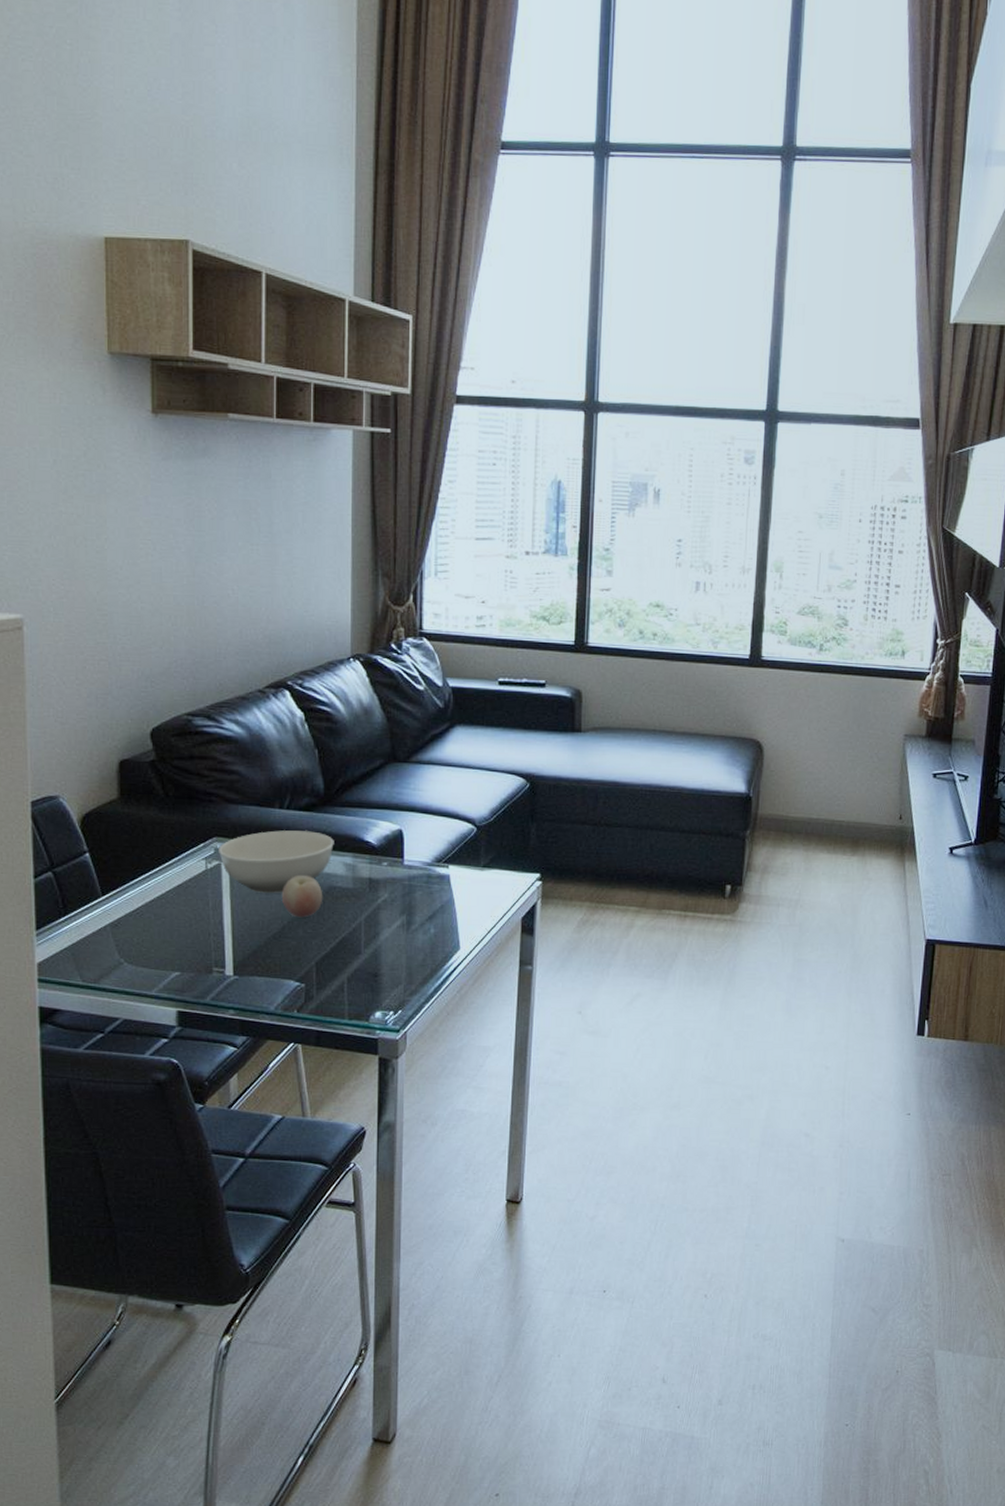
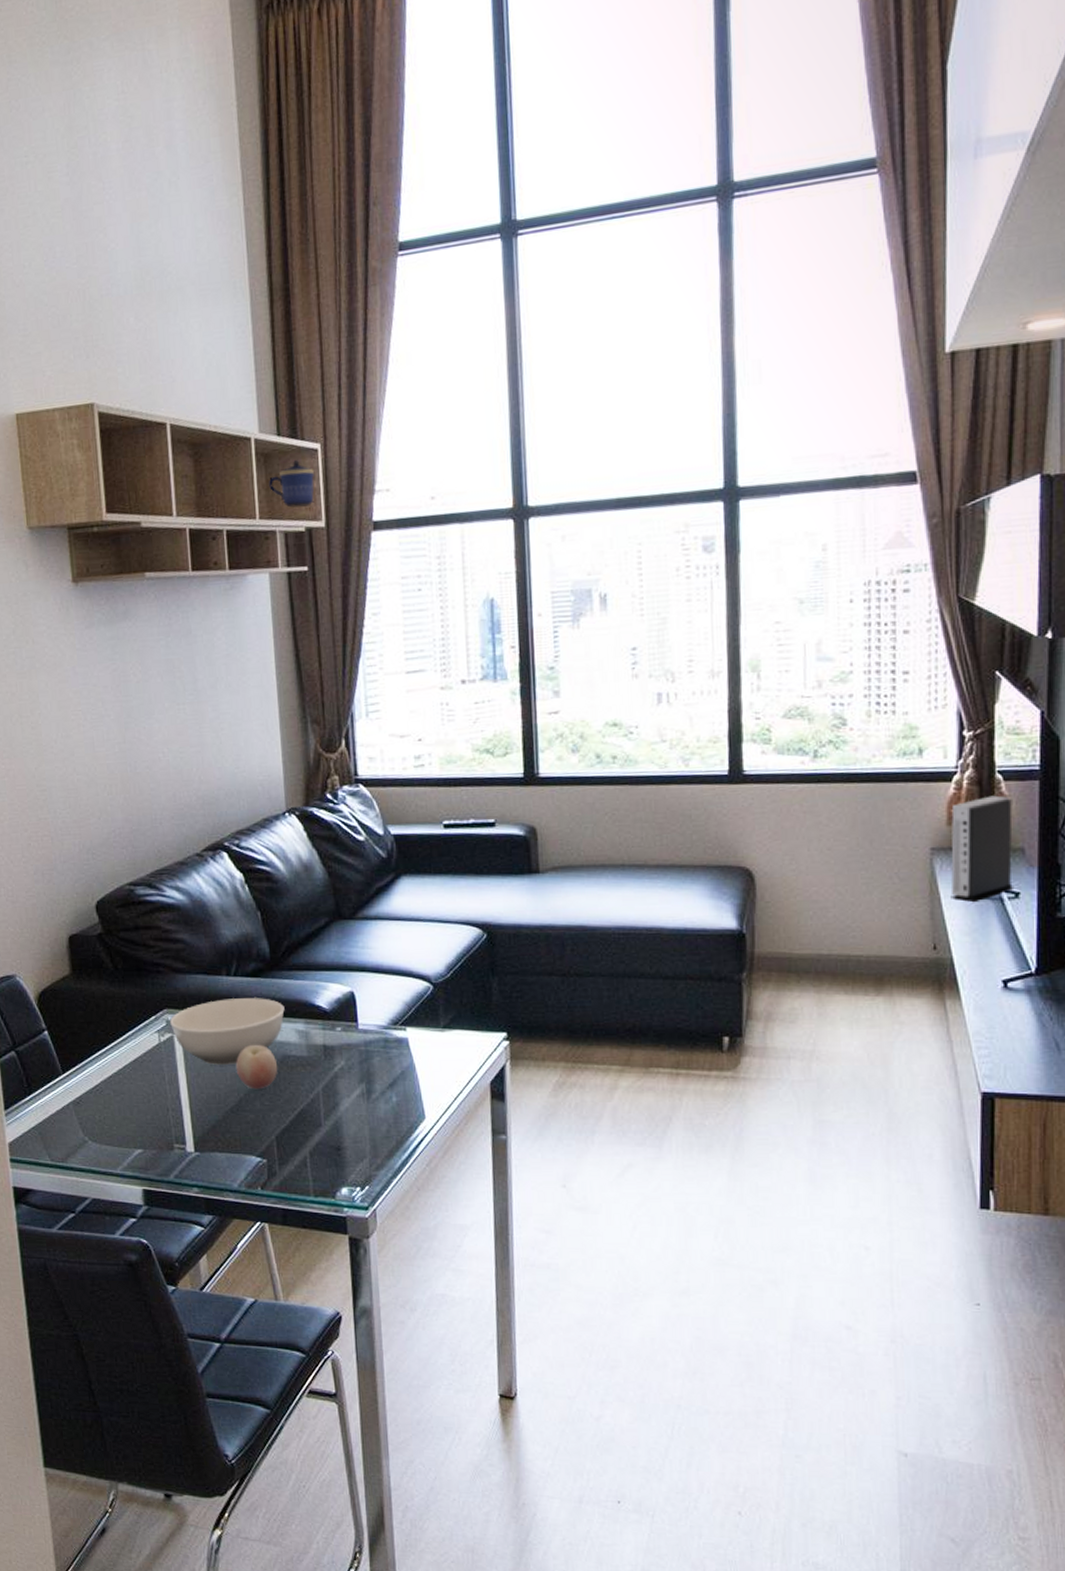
decorative jar: none [360,327,404,372] -> present [269,460,314,508]
video game console: none [916,695,969,781] -> present [950,795,1015,902]

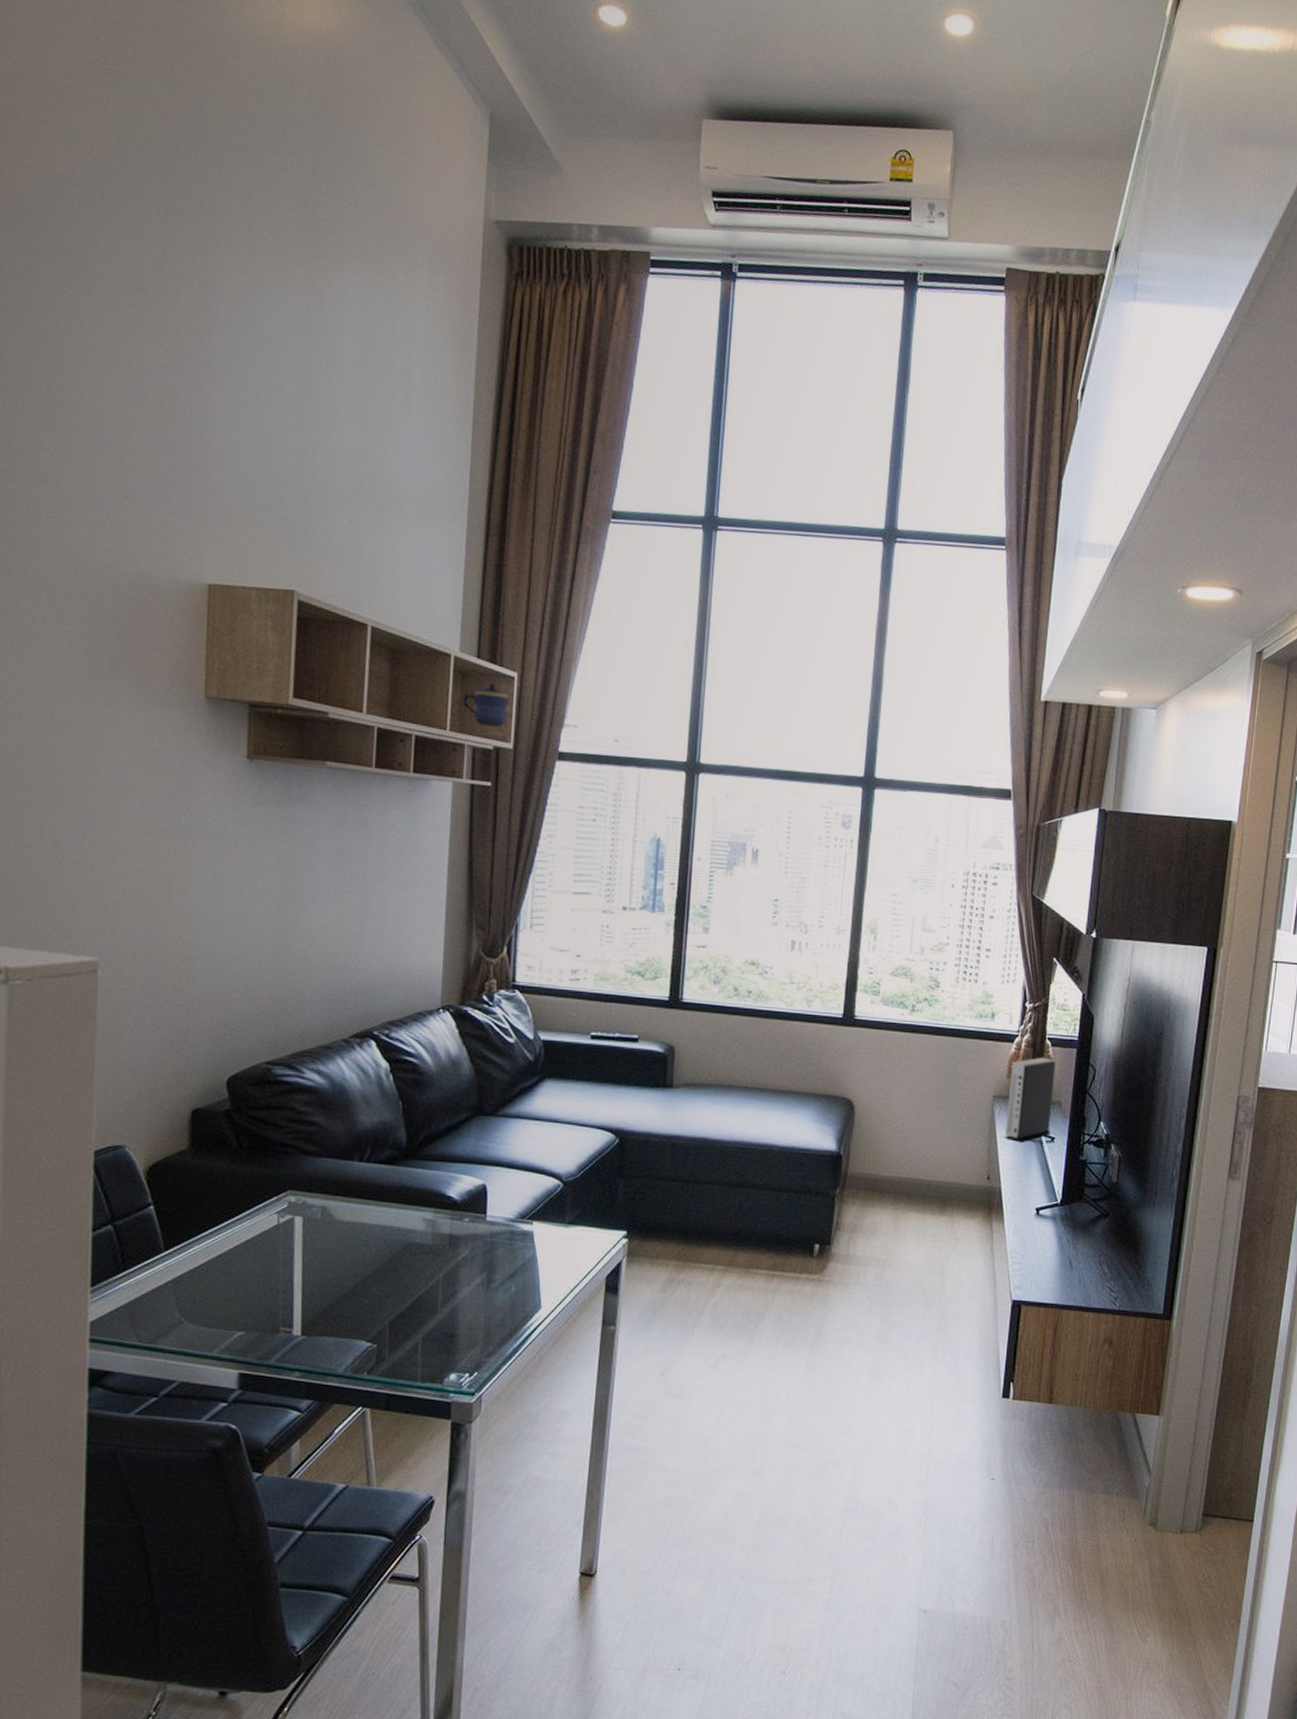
bowl: present [170,998,285,1065] -> none [292,1184,415,1249]
fruit: present [236,1045,278,1090] -> none [357,1231,401,1275]

